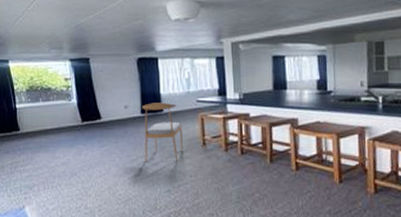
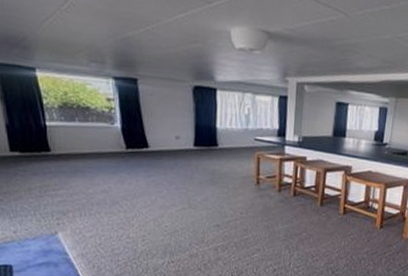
dining chair: present [142,102,183,161] -> none [195,136,237,197]

